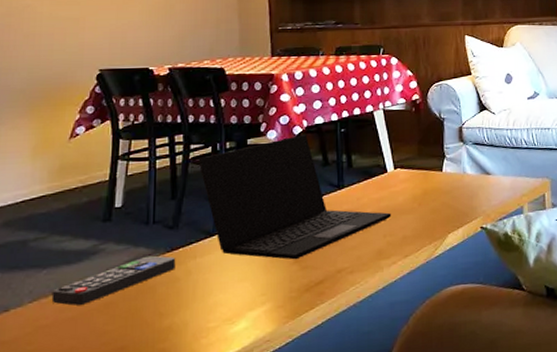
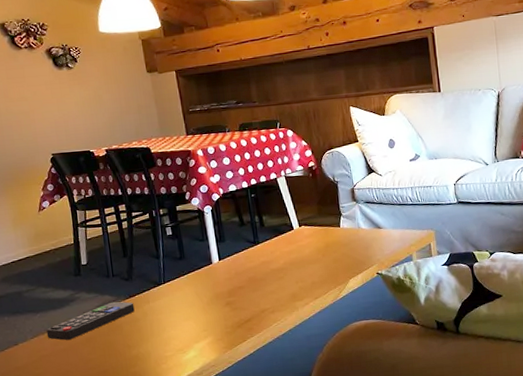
laptop: present [198,134,392,260] -> none [139,200,301,303]

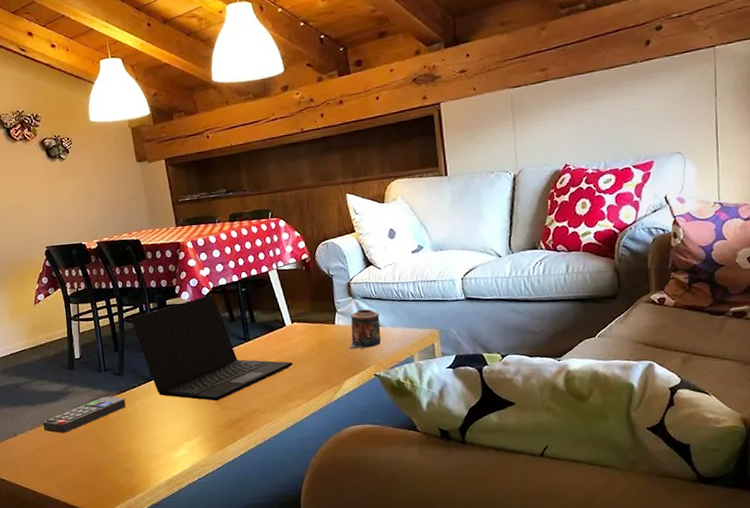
laptop: none [139,200,301,303] -> present [130,294,293,401]
candle: none [353,212,383,250] -> present [349,309,381,349]

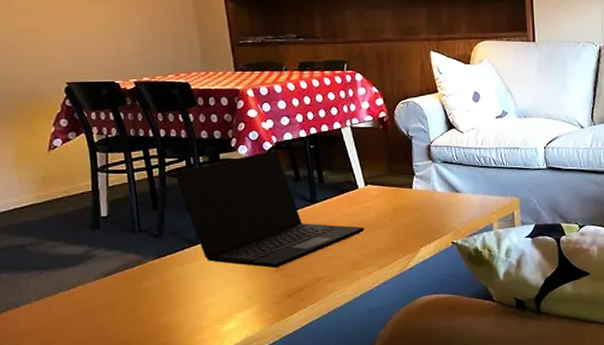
remote control: present [42,396,126,433] -> none [55,261,165,304]
candle: present [349,309,381,349] -> none [426,174,461,215]

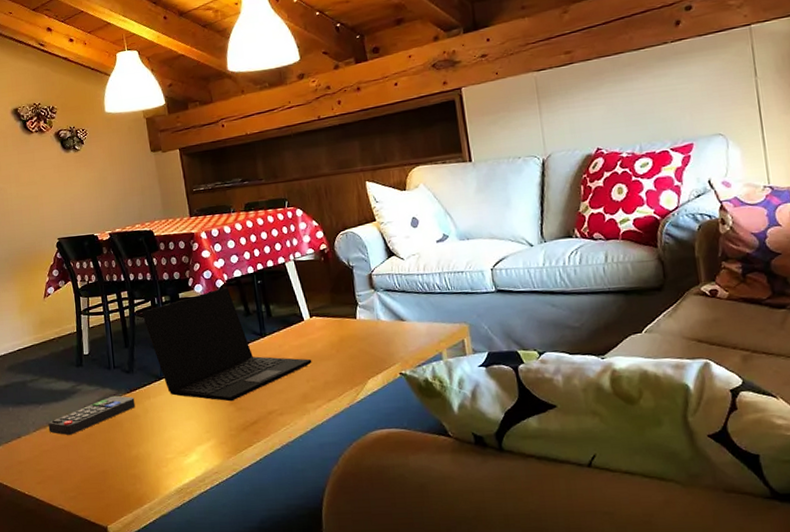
remote control: none [55,261,165,304] -> present [48,395,135,435]

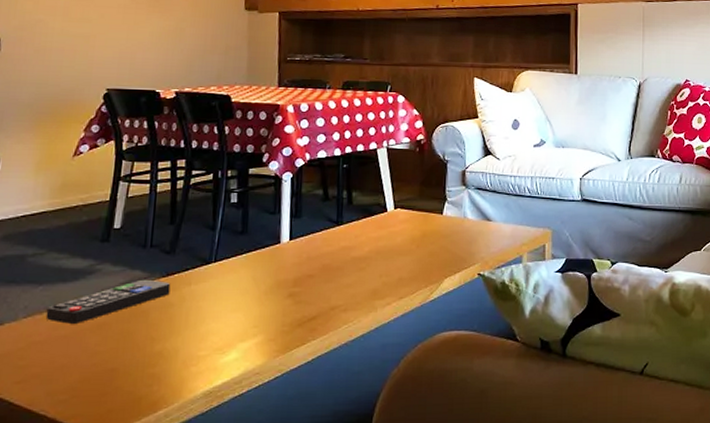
laptop: present [141,286,312,402] -> none [198,167,389,294]

